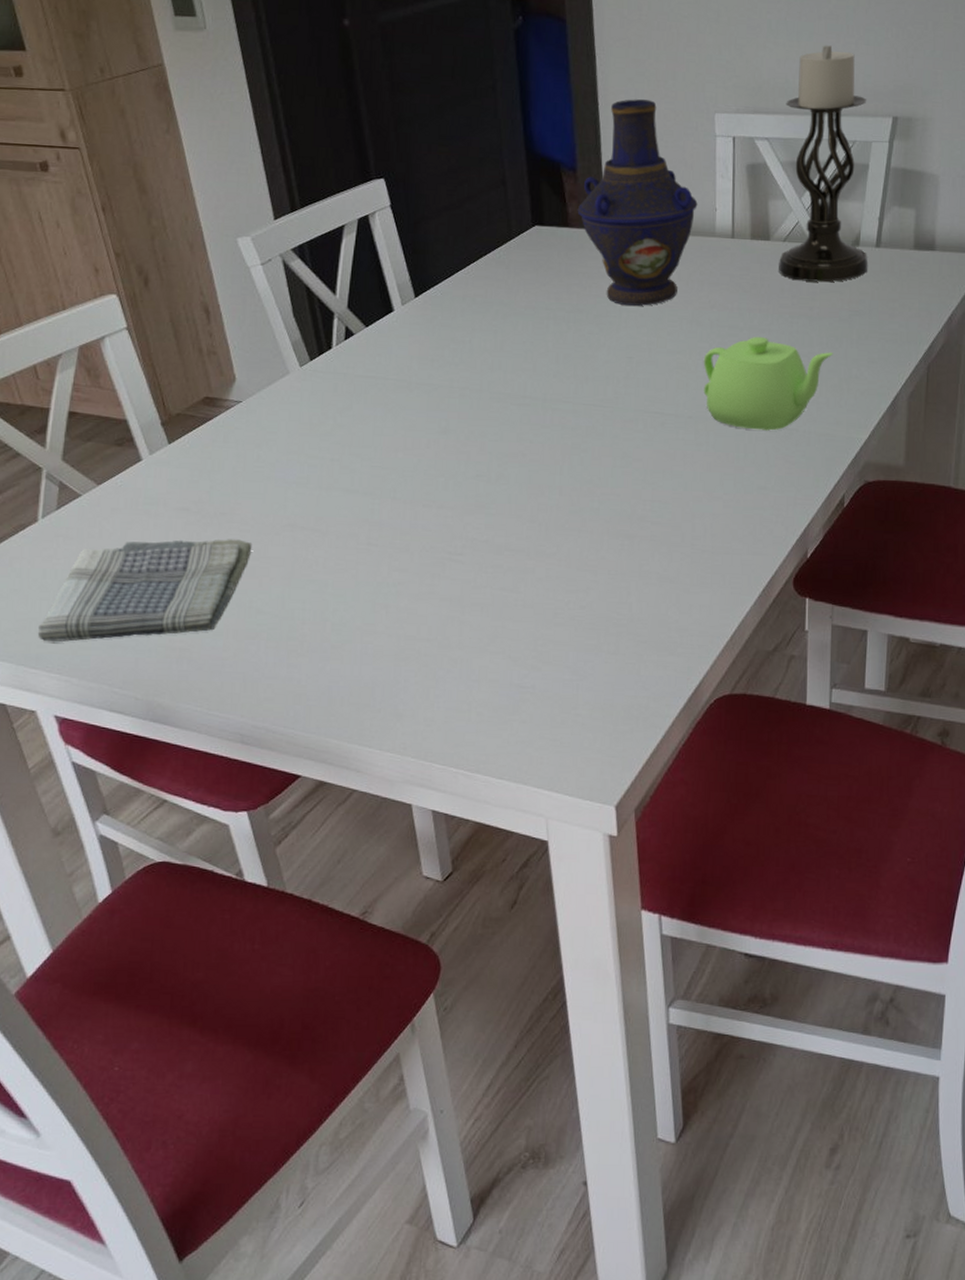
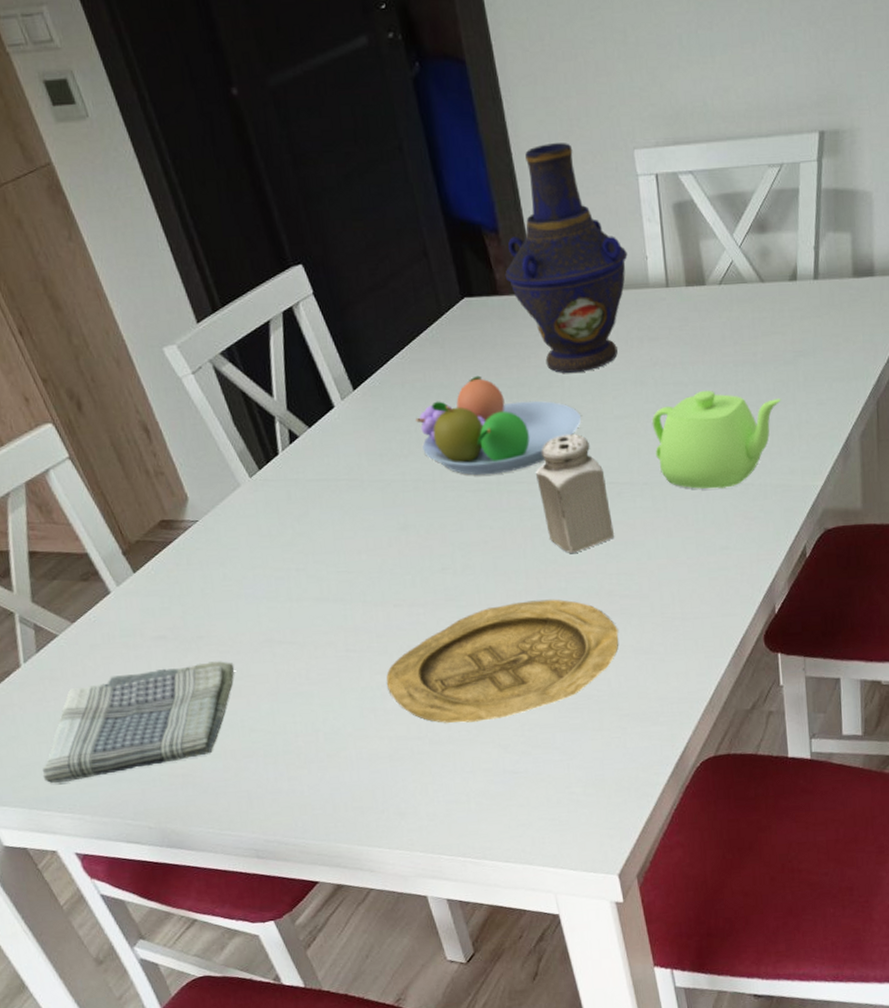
plate: none [403,516,646,631] -> present [386,599,619,723]
fruit bowl: none [471,297,634,392] -> present [416,375,581,476]
salt shaker: none [583,362,653,475] -> present [536,434,614,553]
candle holder: present [779,45,869,283] -> none [706,57,808,326]

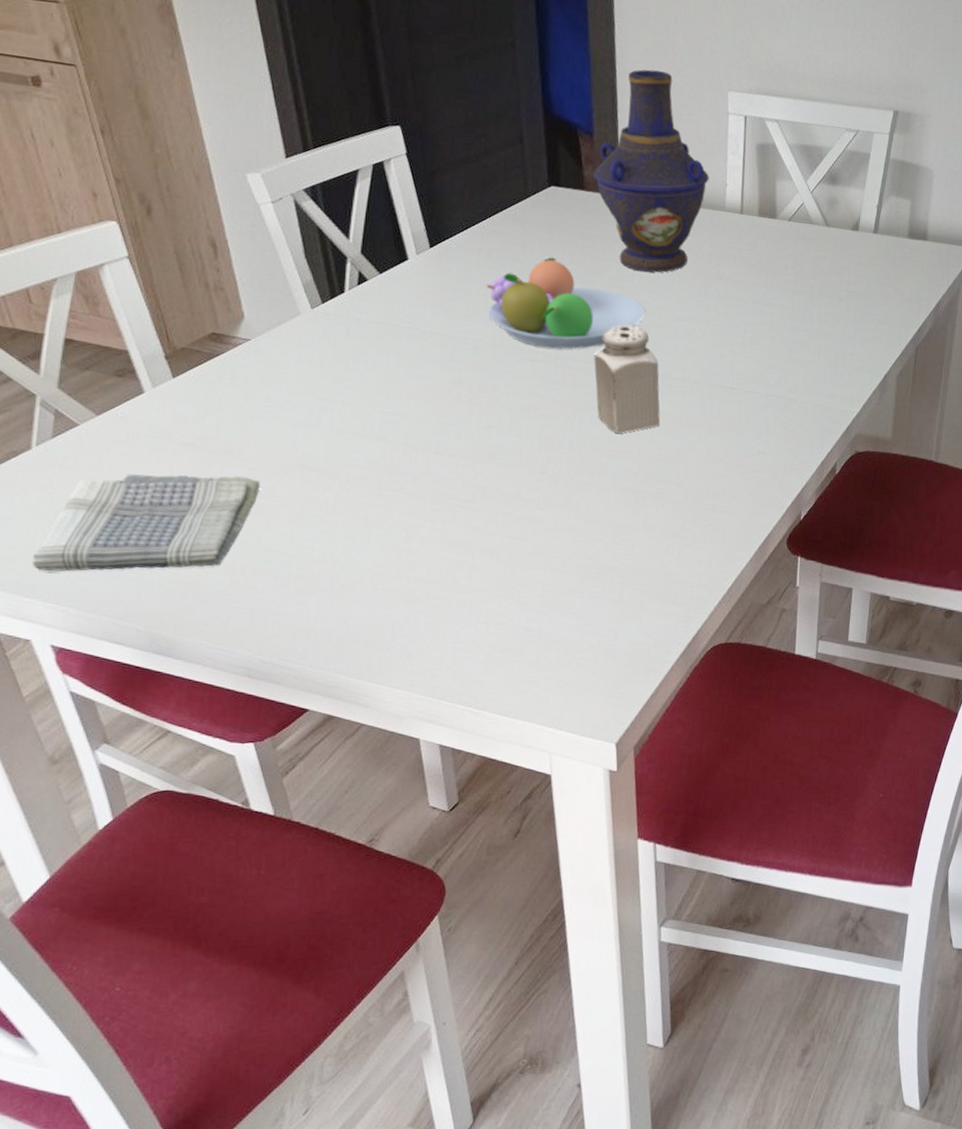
plate: present [386,599,619,723] -> none [414,469,651,576]
teapot: present [651,390,781,489] -> none [709,309,831,400]

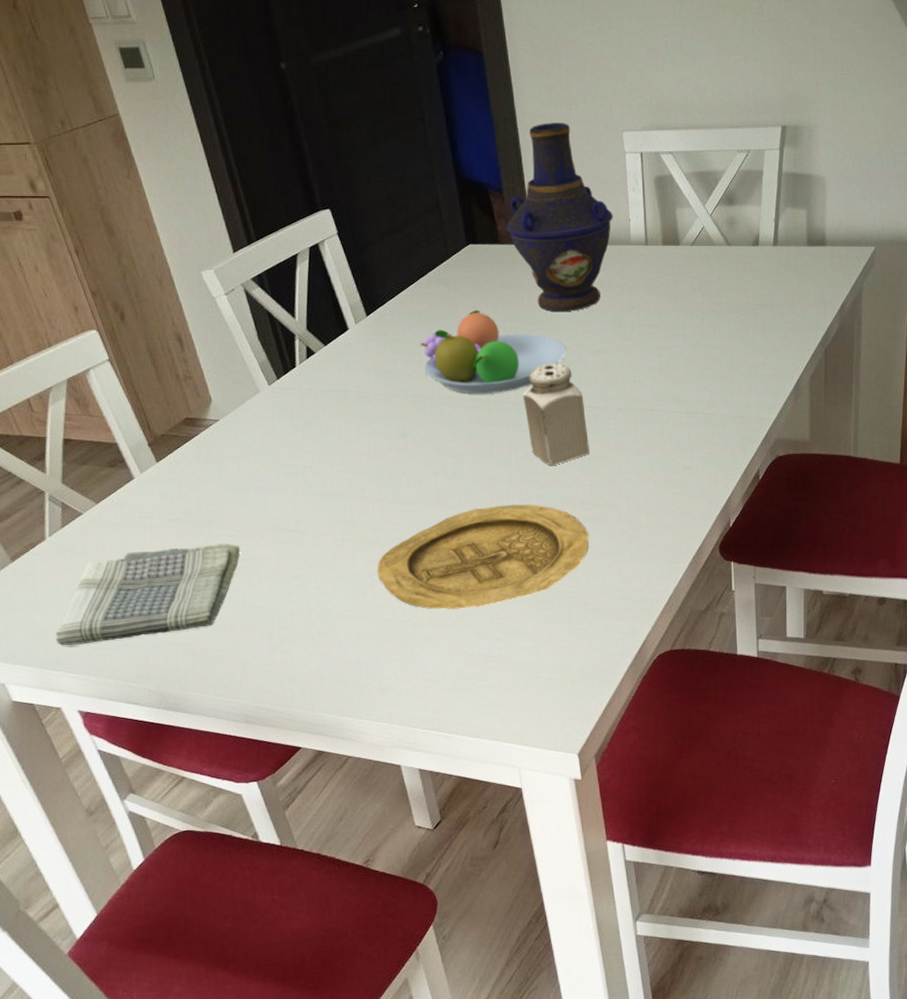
plate: none [414,469,651,576] -> present [377,504,589,610]

